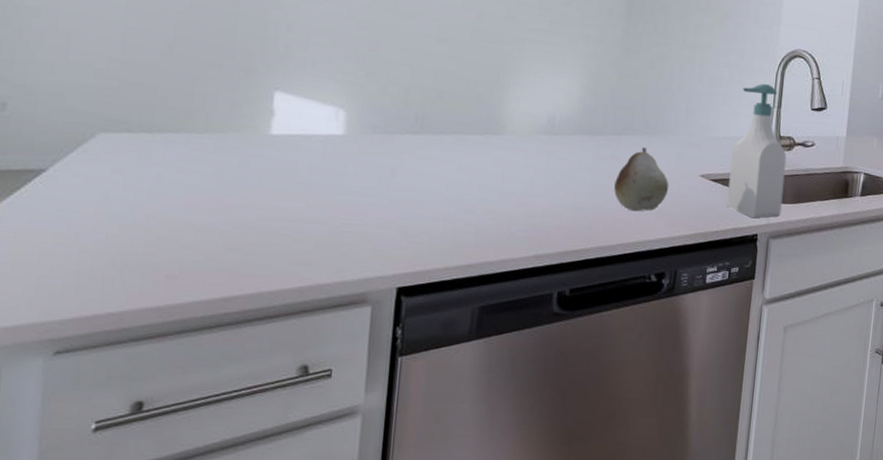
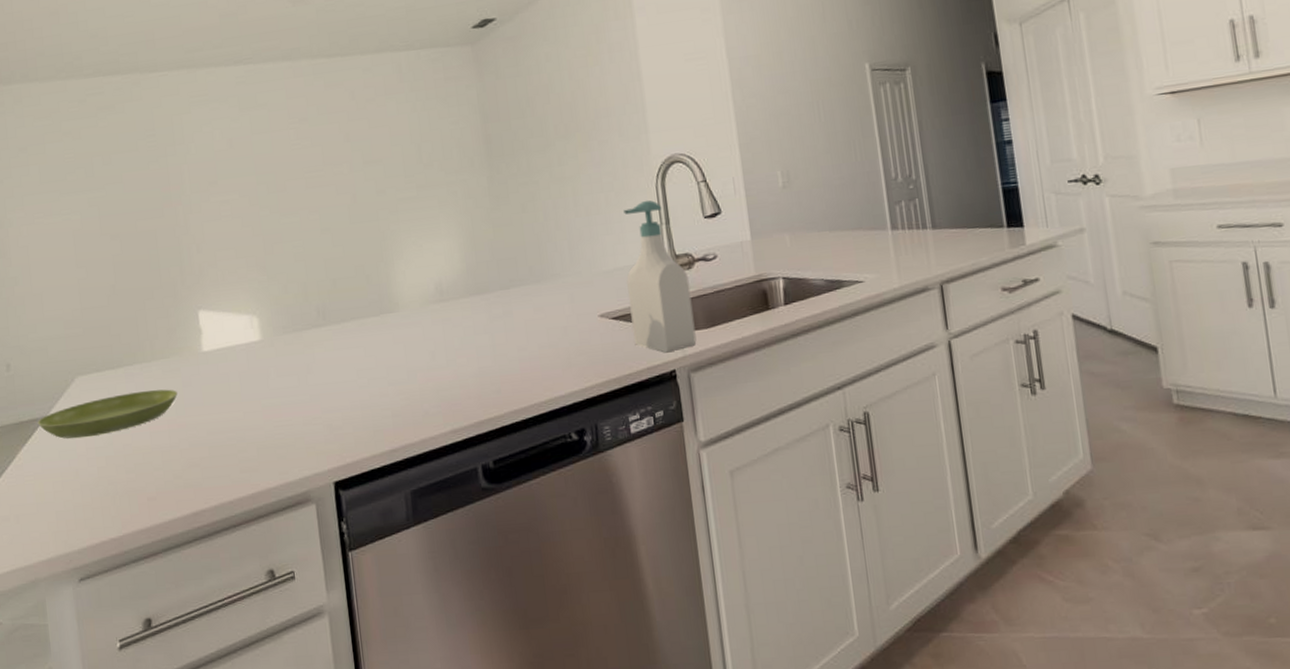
saucer: none [32,161,229,201] -> present [37,389,177,439]
fruit: present [614,147,669,212] -> none [513,297,570,368]

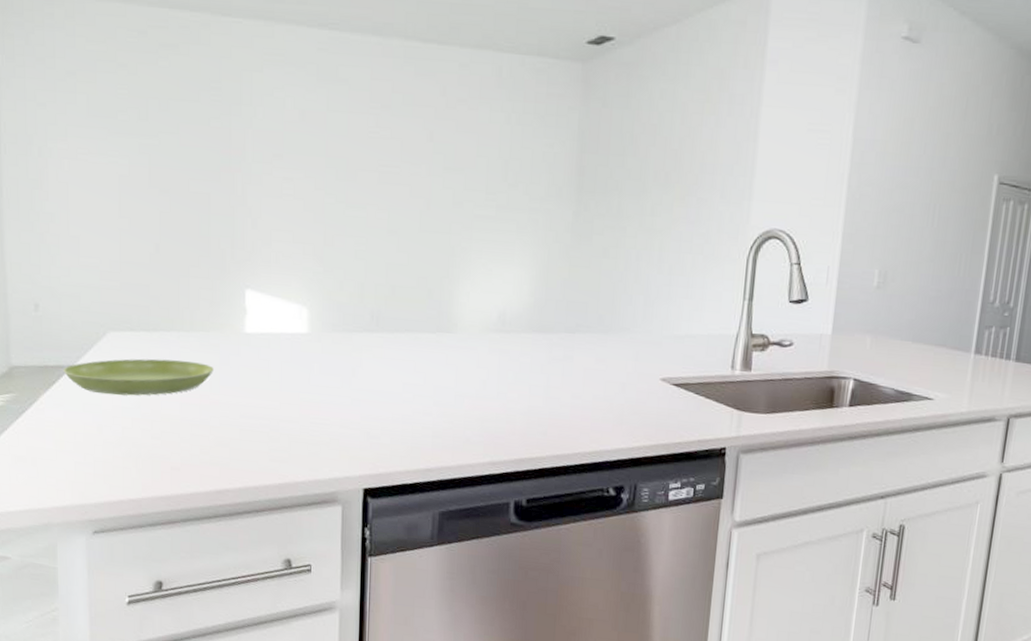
soap bottle: present [623,200,697,353] -> none [690,271,760,430]

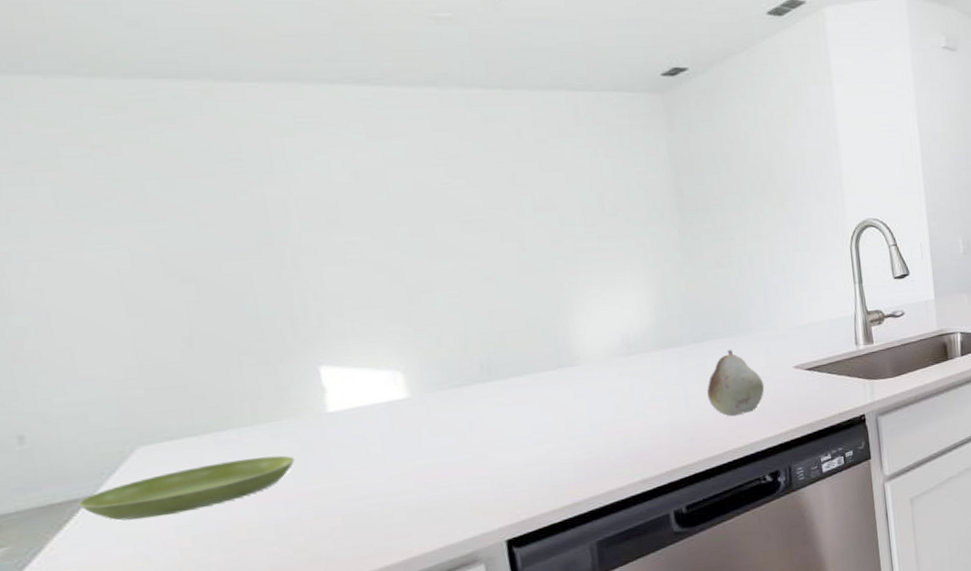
fruit: none [568,347,627,418] -> present [707,350,765,417]

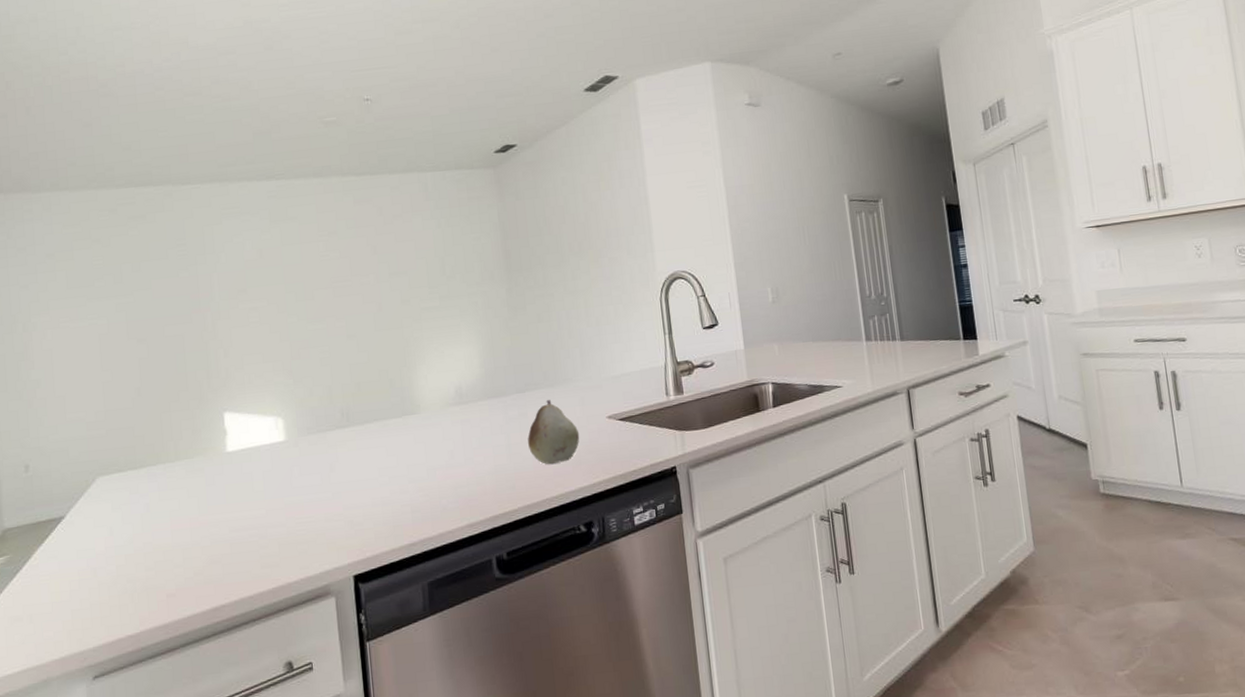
saucer: present [77,455,295,521] -> none [55,488,200,538]

